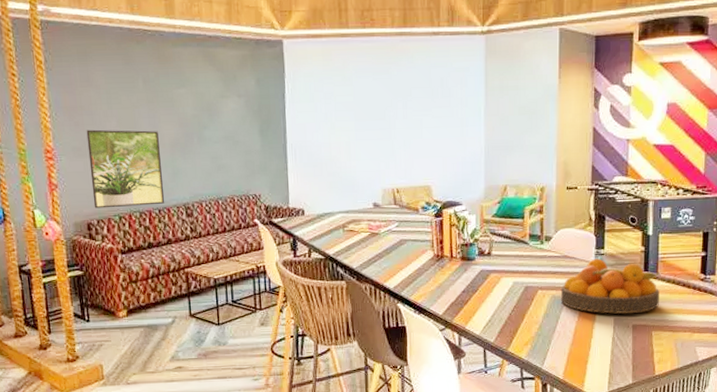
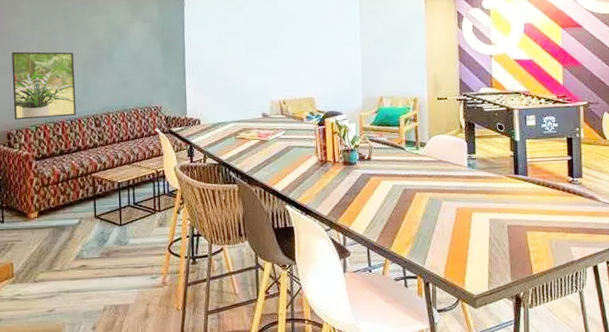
fruit bowl: present [560,258,661,314] -> none [437,163,531,215]

